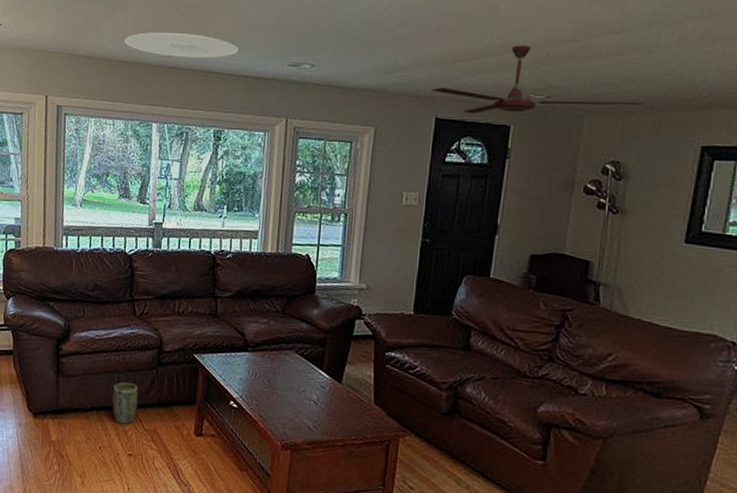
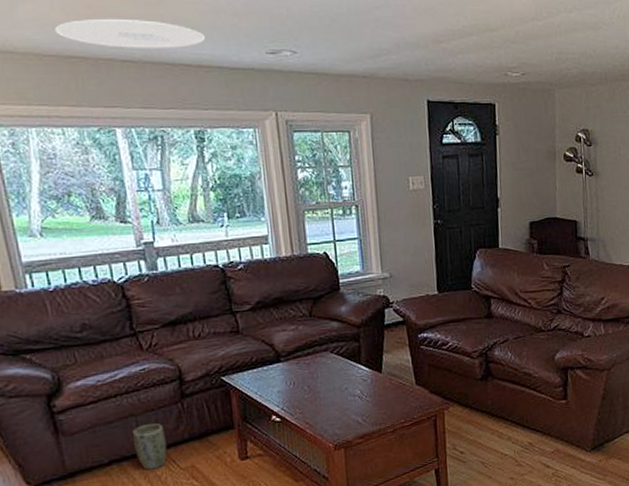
ceiling fan: present [431,45,644,114] -> none [418,25,600,94]

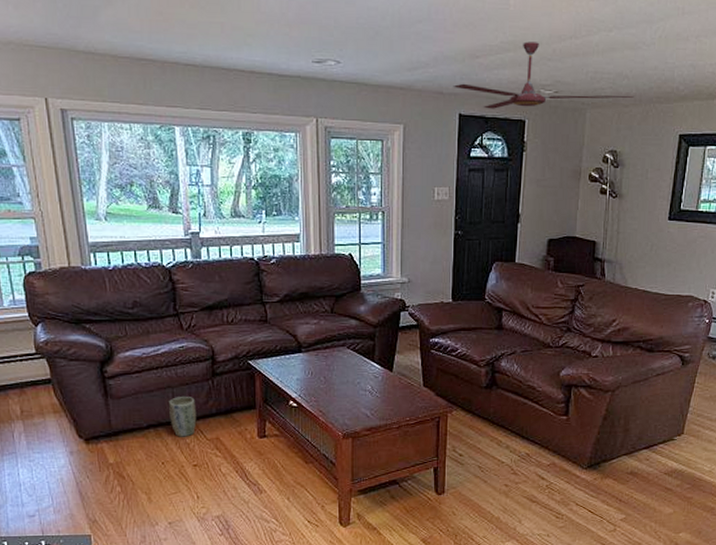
ceiling light: present [55,19,206,48] -> none [130,25,260,54]
ceiling fan: none [418,25,600,94] -> present [453,41,634,109]

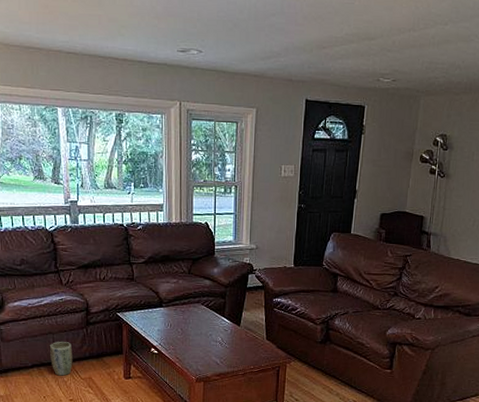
ceiling fan: present [453,41,634,109] -> none [301,34,465,95]

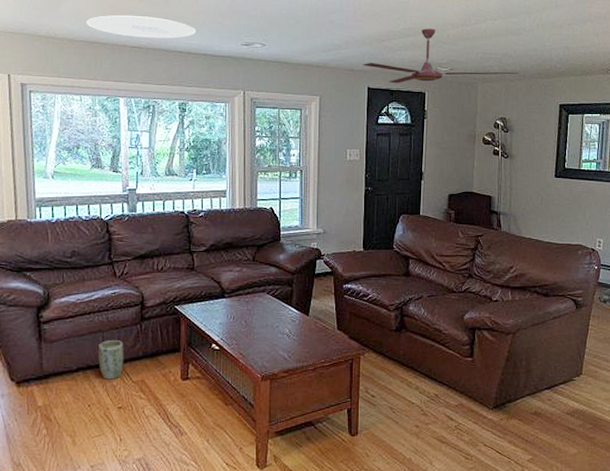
ceiling light: none [20,17,132,44] -> present [86,15,197,39]
ceiling fan: none [301,34,465,95] -> present [362,28,518,83]

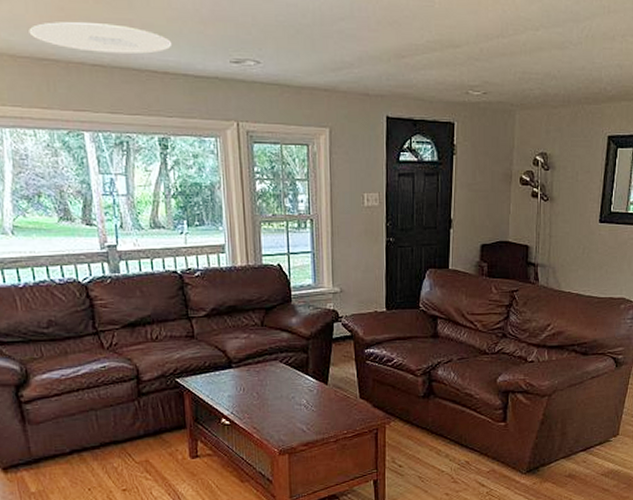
plant pot: present [98,340,124,380] -> none [93,419,124,462]
ceiling fan: present [362,28,518,83] -> none [379,41,563,111]

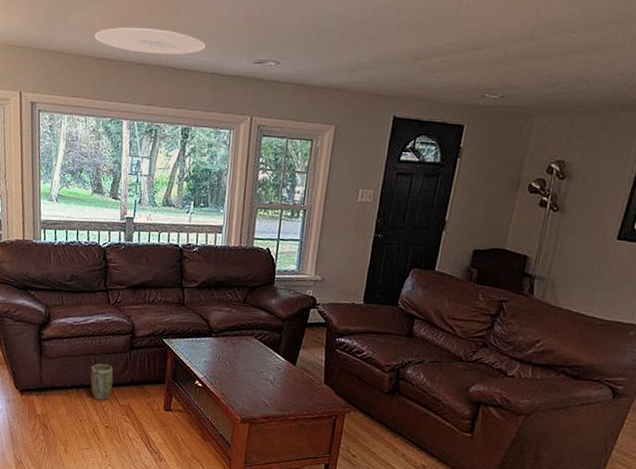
plant pot: none [93,419,124,462] -> present [90,364,114,401]

